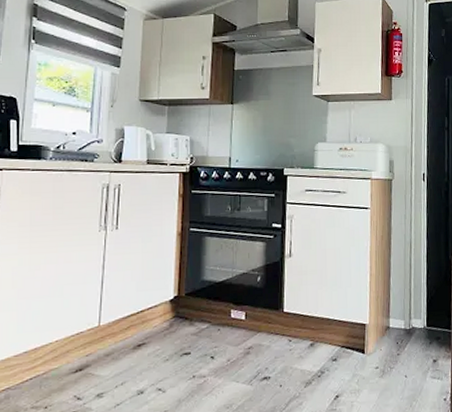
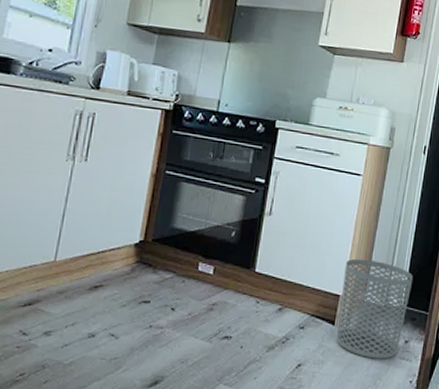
waste bin: none [366,286,432,382] -> present [336,258,414,359]

